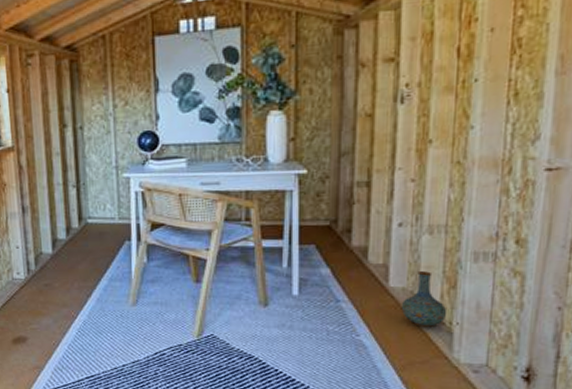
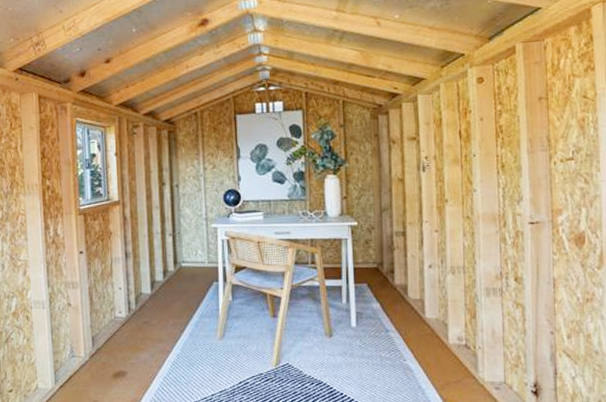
vase: present [401,271,448,328] -> none [436,304,471,352]

